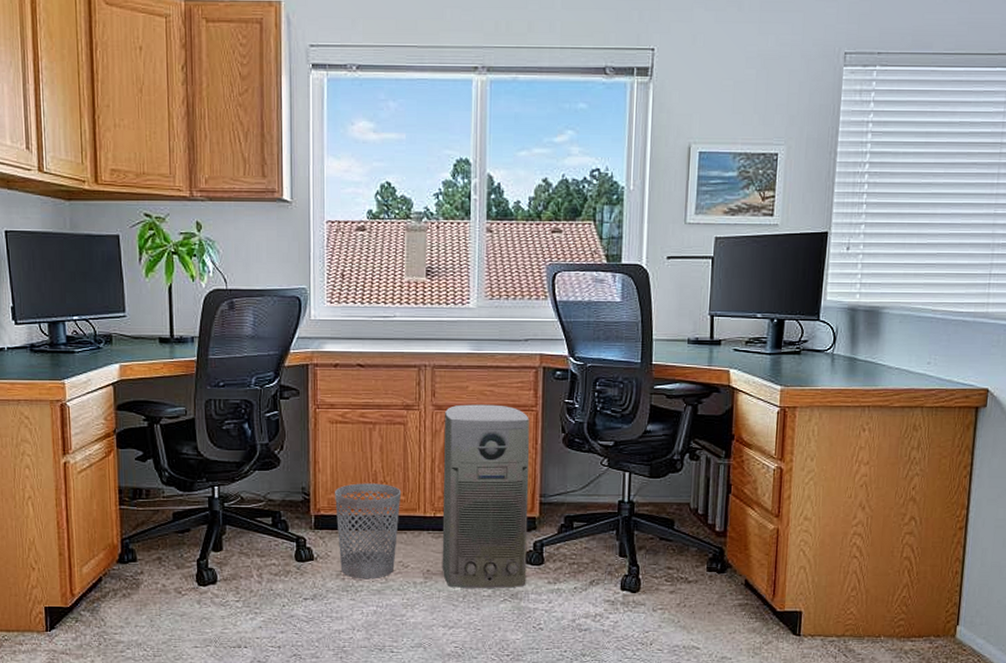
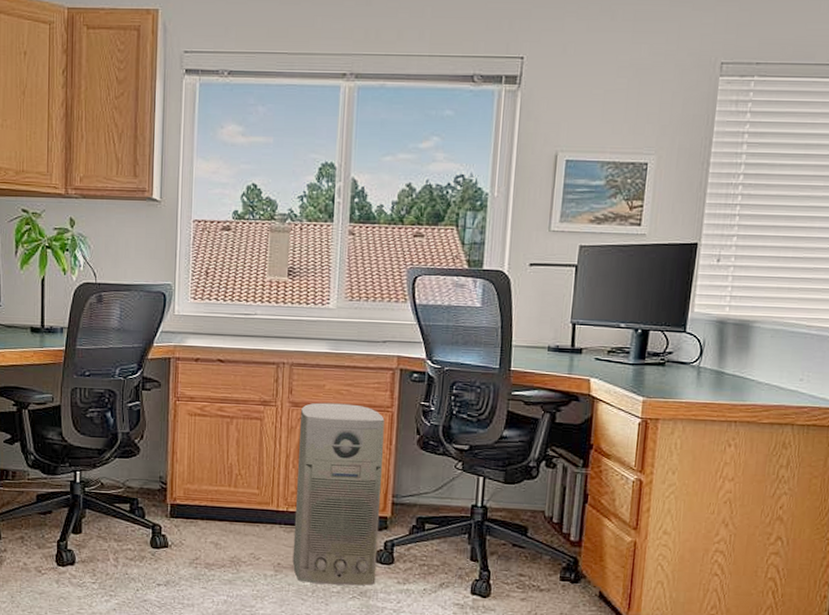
wastebasket: present [335,483,402,578] -> none [191,475,256,569]

